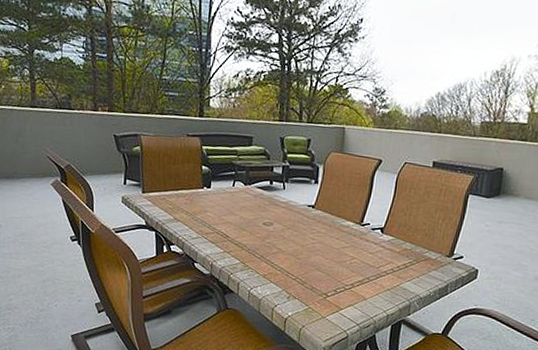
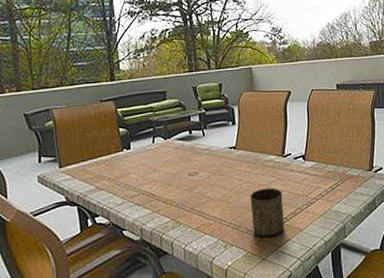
cup: none [318,251,354,299] -> present [250,187,285,238]

